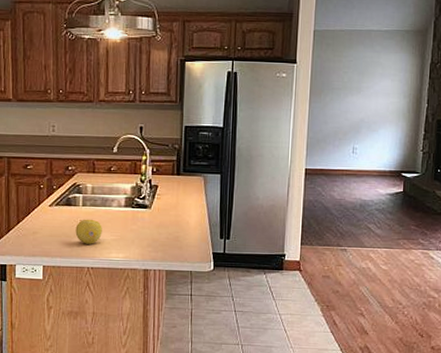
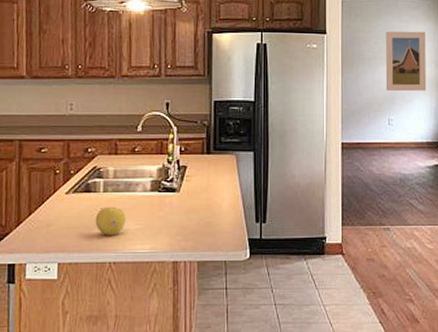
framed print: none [352,61,397,122] -> present [385,31,427,92]

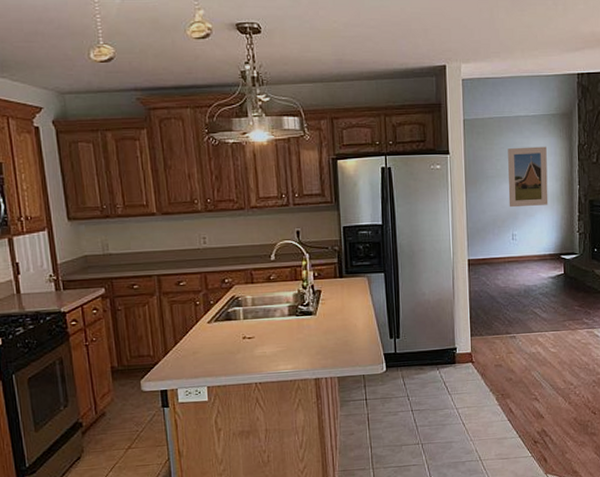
fruit: present [95,206,126,236] -> none [238,332,267,359]

